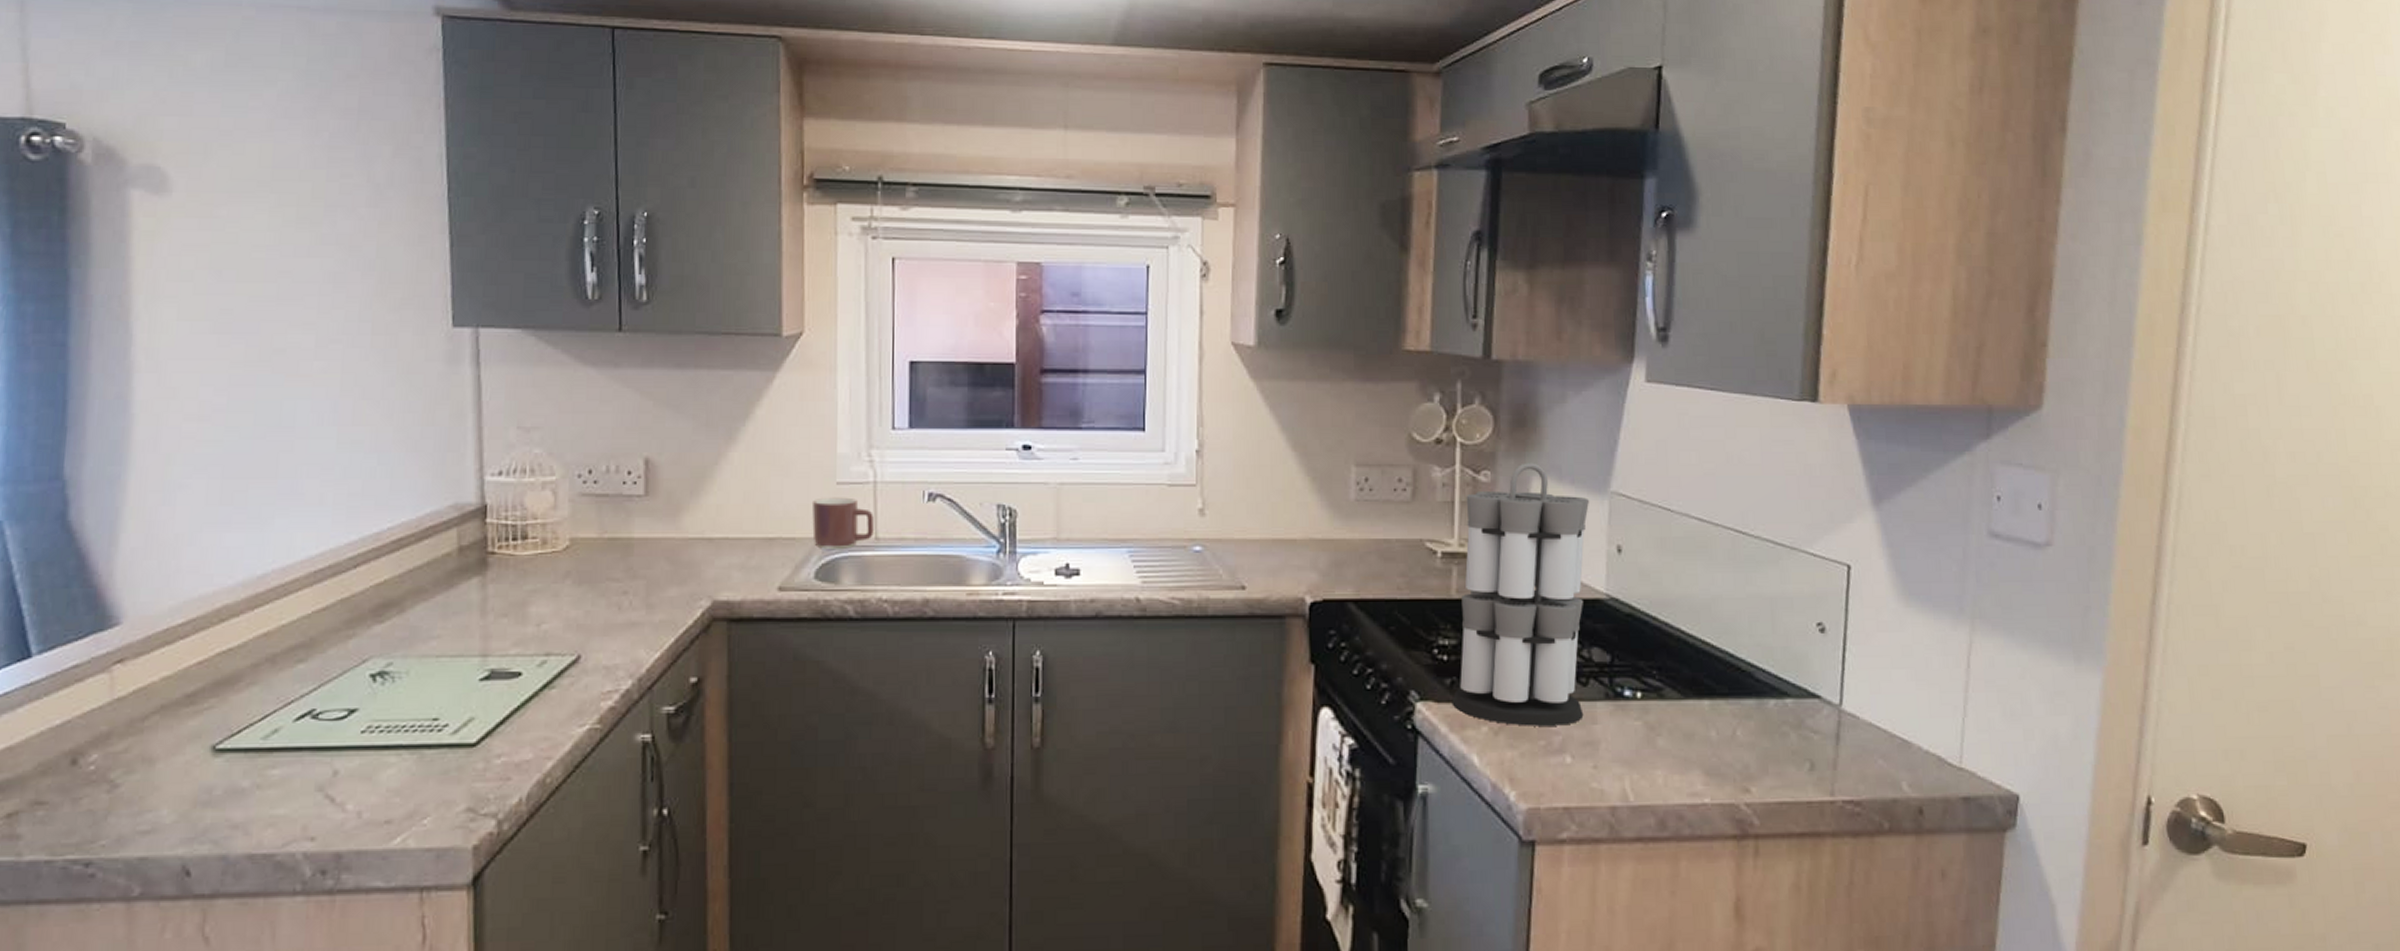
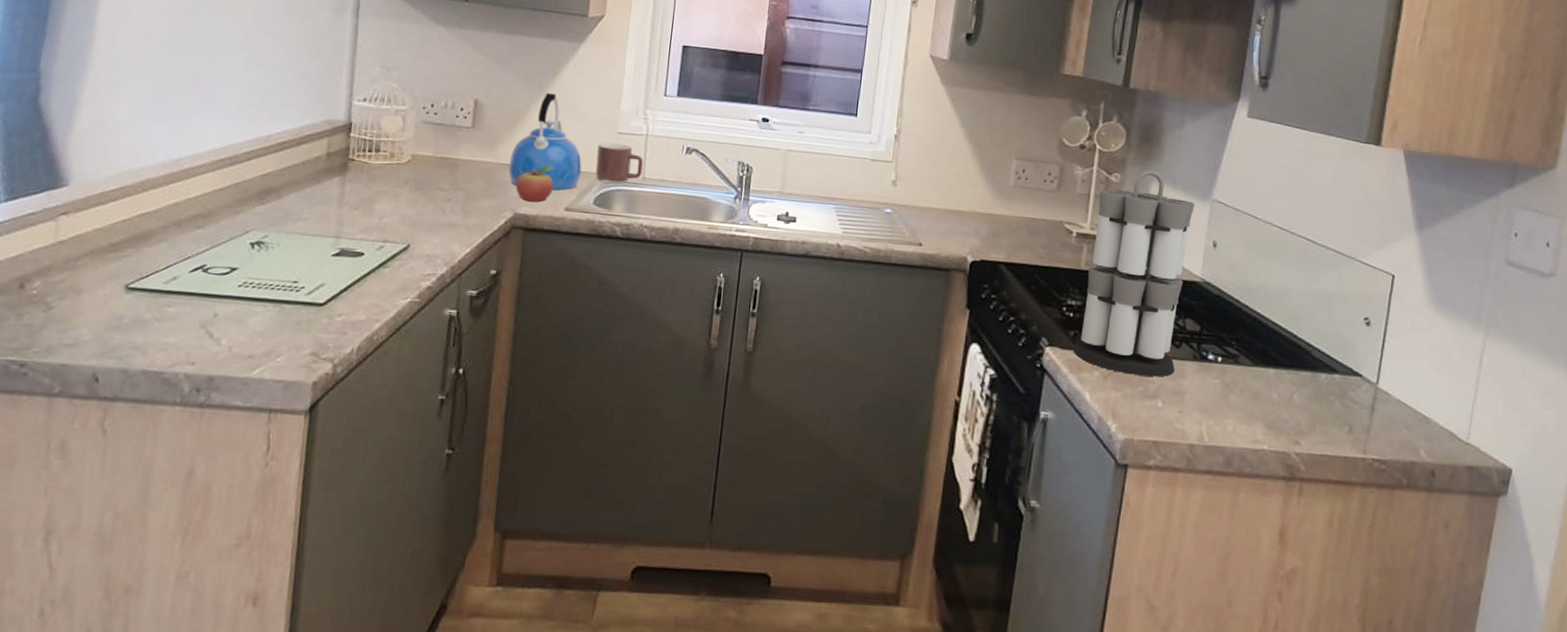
kettle: none [698,440,794,567] -> present [508,92,582,191]
fruit: none [710,535,760,586] -> present [515,166,554,203]

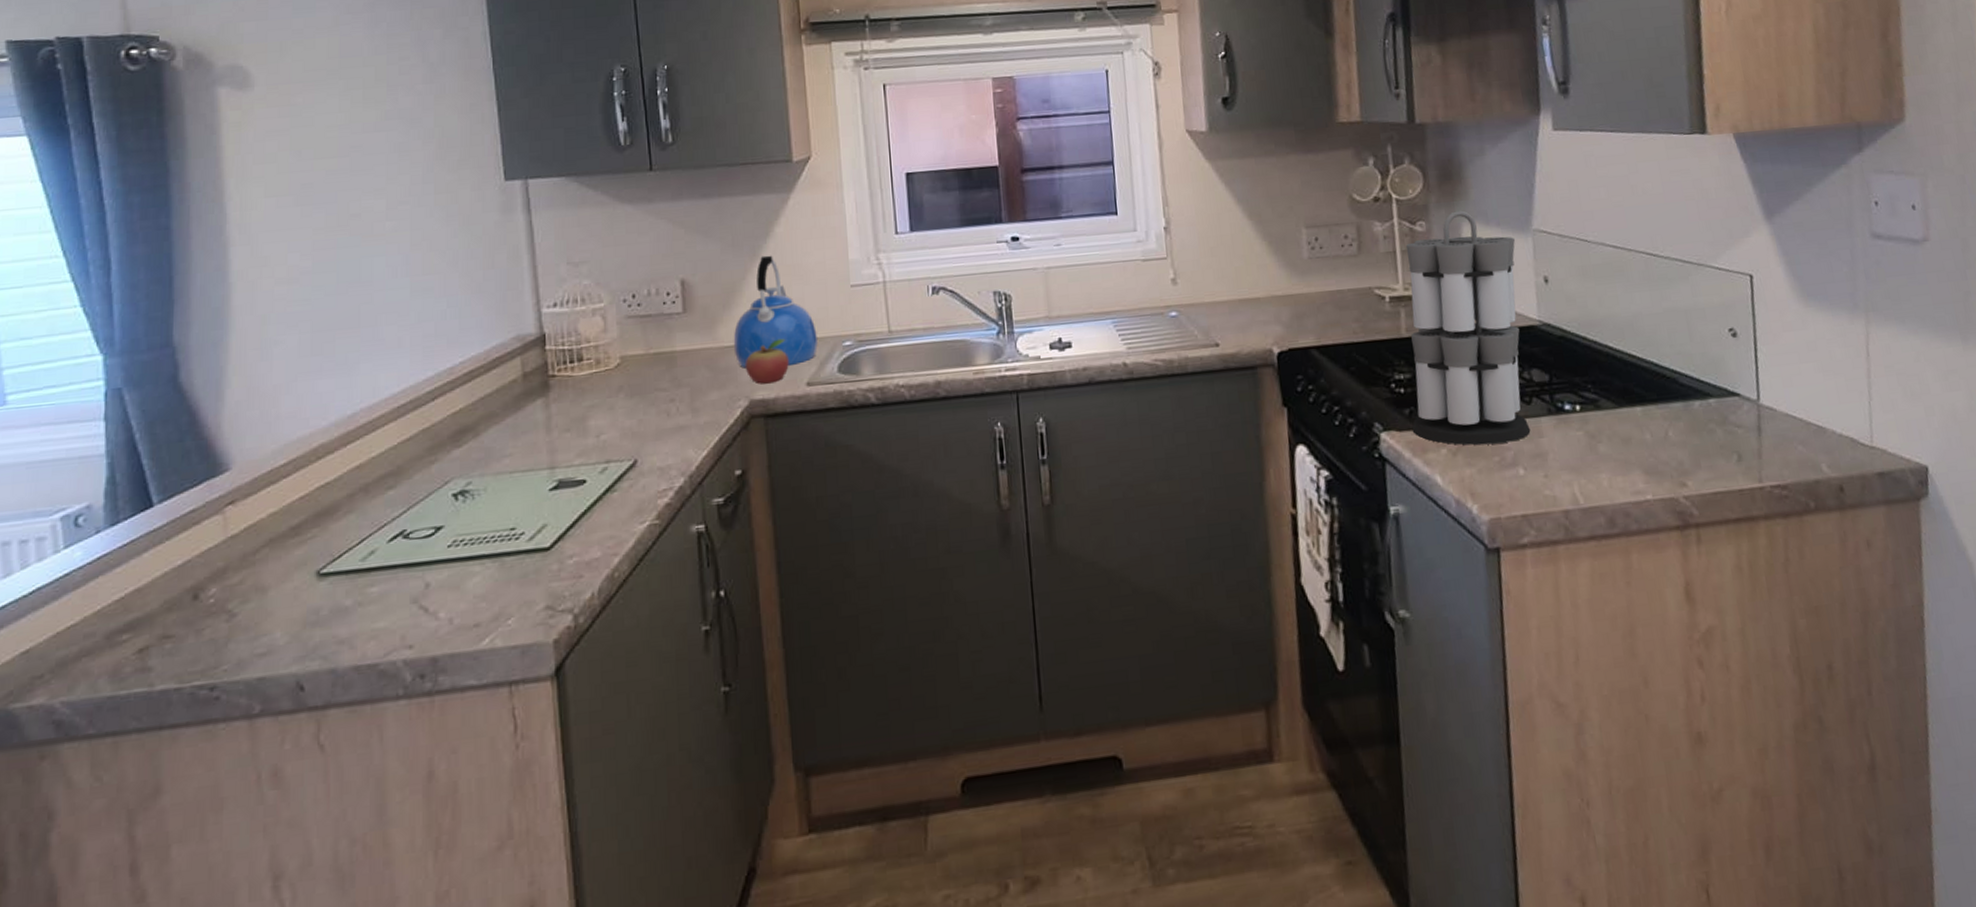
mug: present [595,143,643,184] -> none [831,298,887,346]

